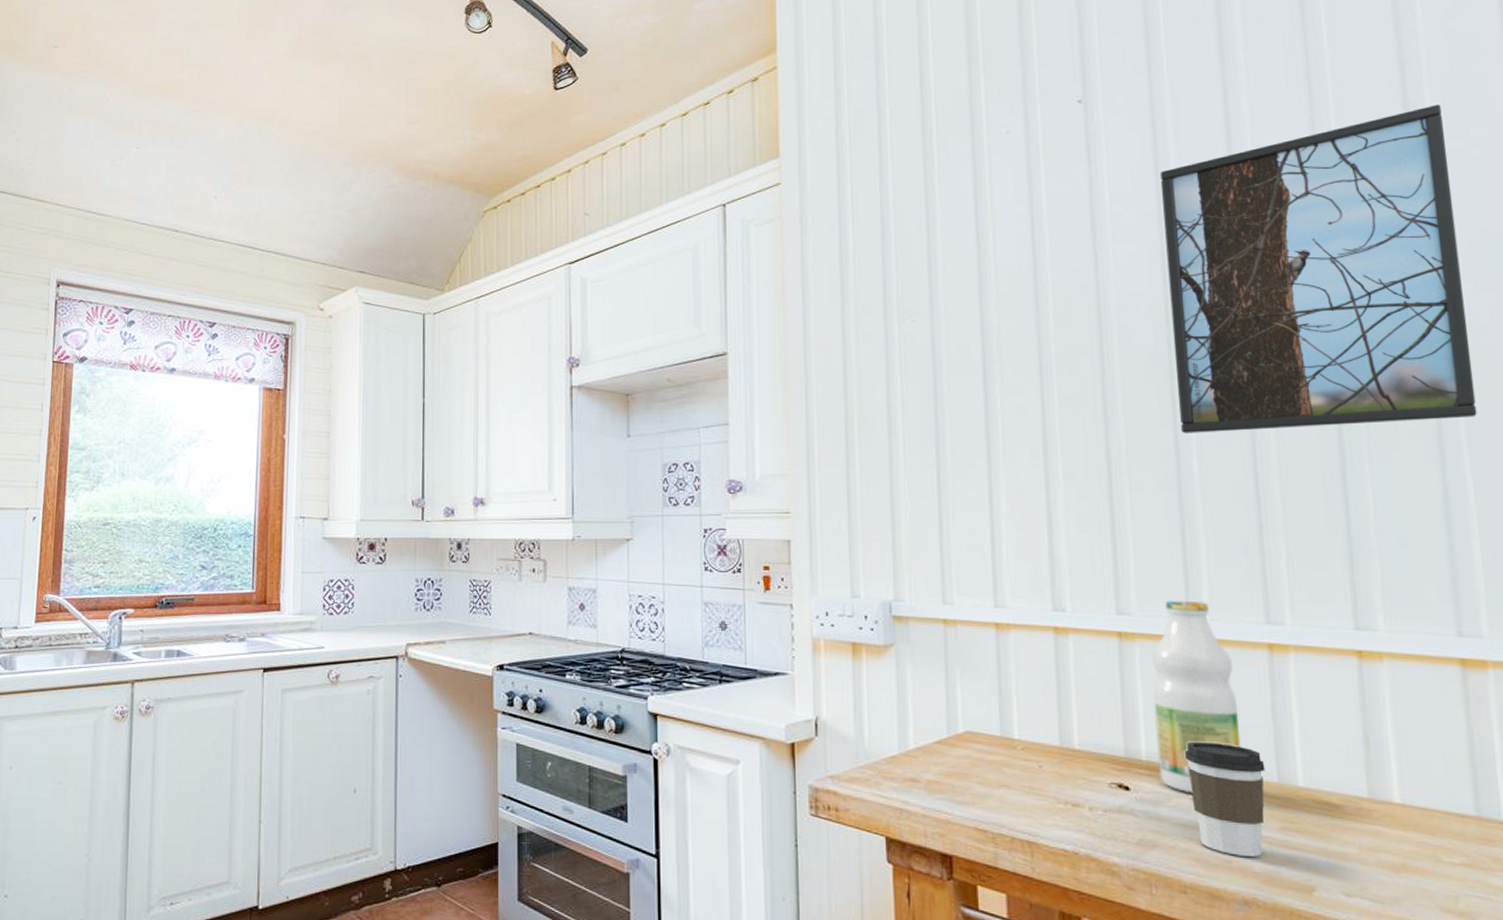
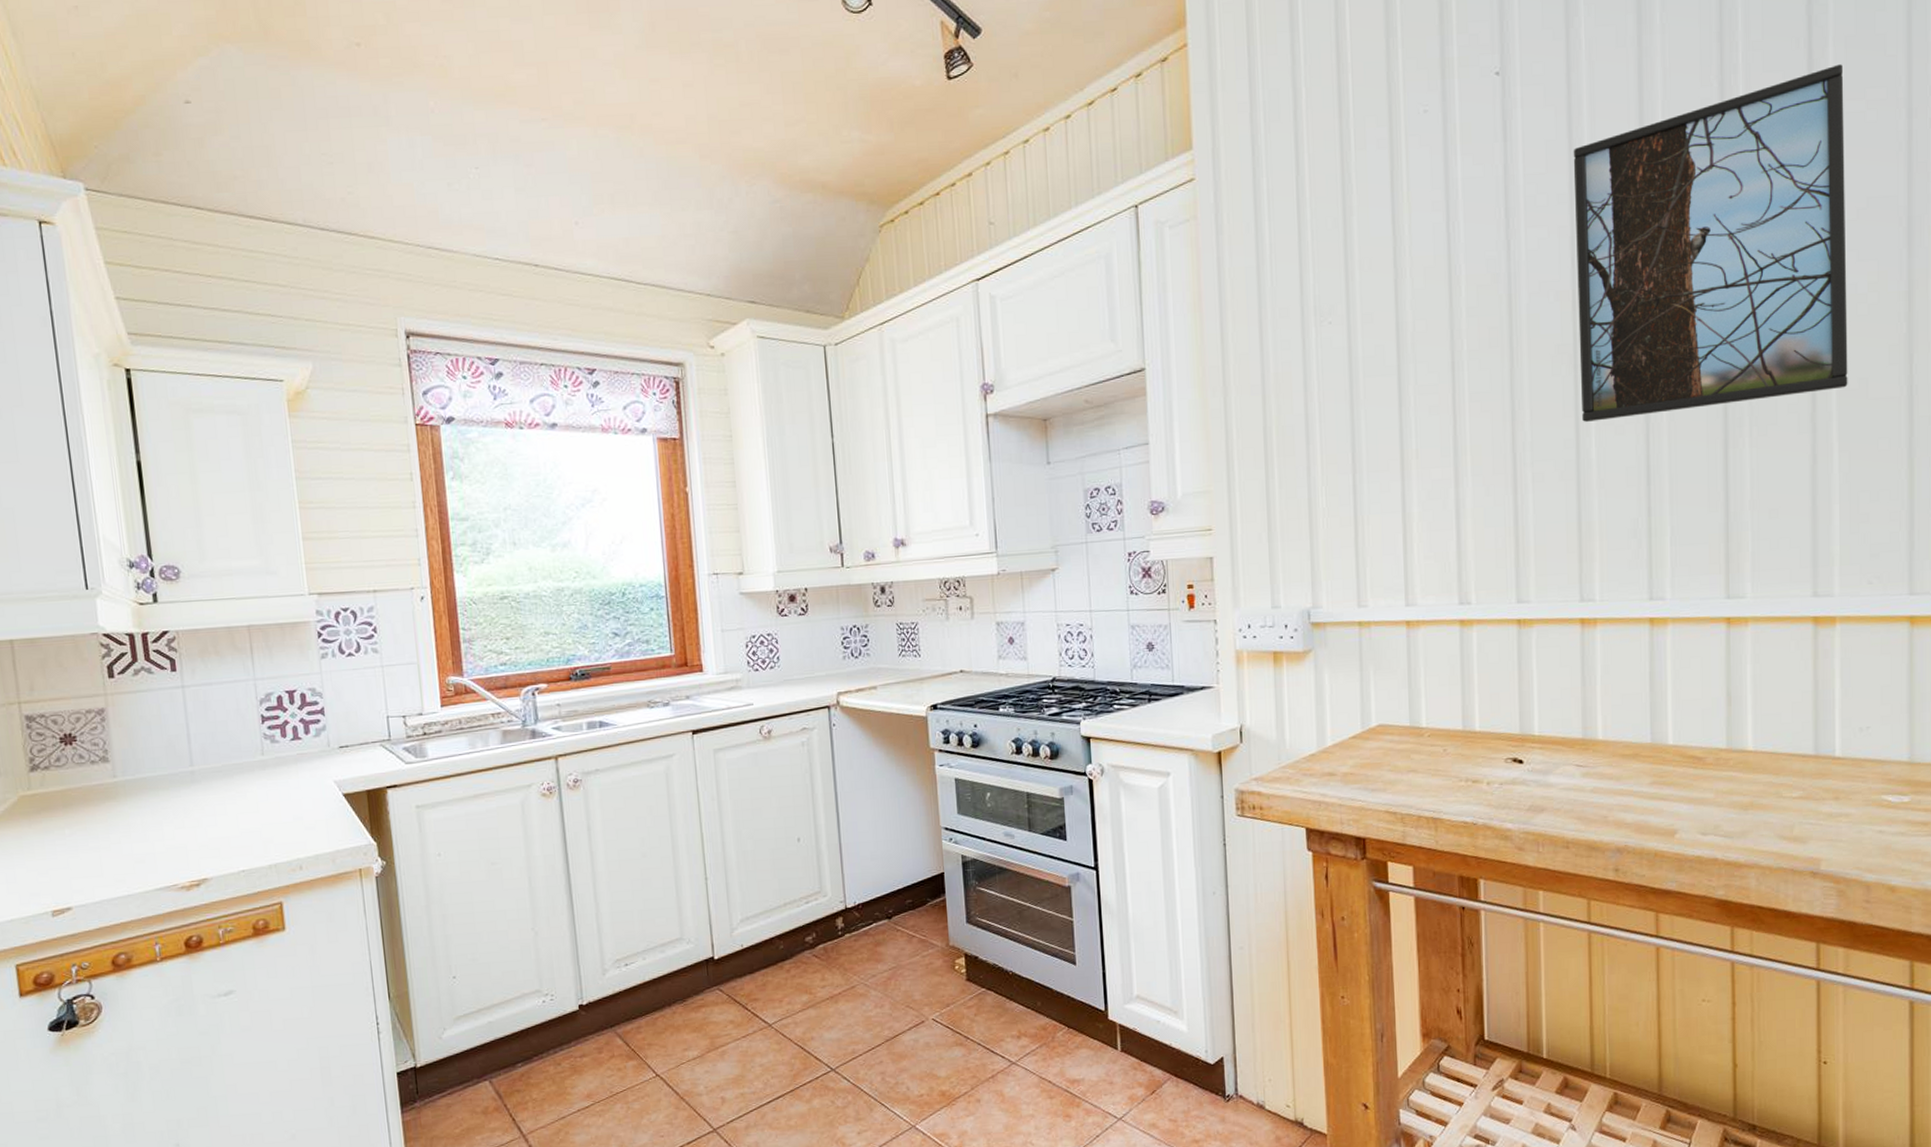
bottle: present [1152,600,1241,794] -> none [1546,584,1622,761]
coffee cup: present [1184,741,1265,857] -> none [1571,712,1641,811]

